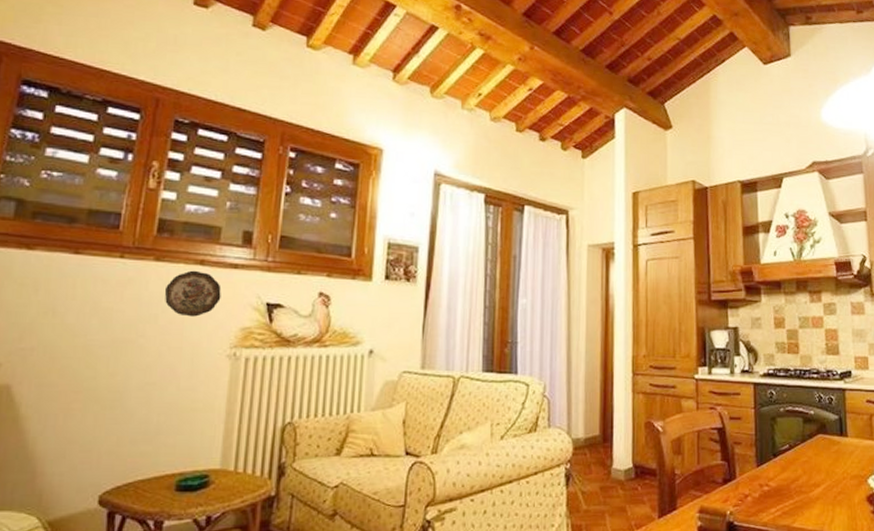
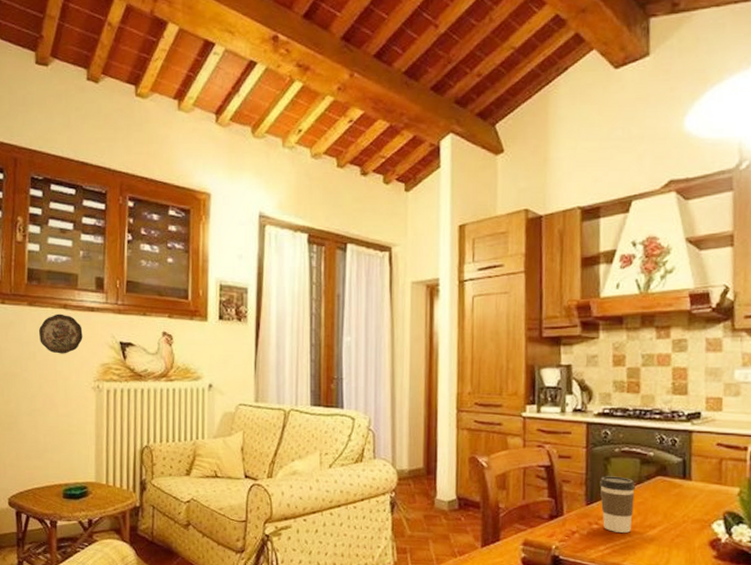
coffee cup: none [767,436,800,493] -> present [599,476,635,533]

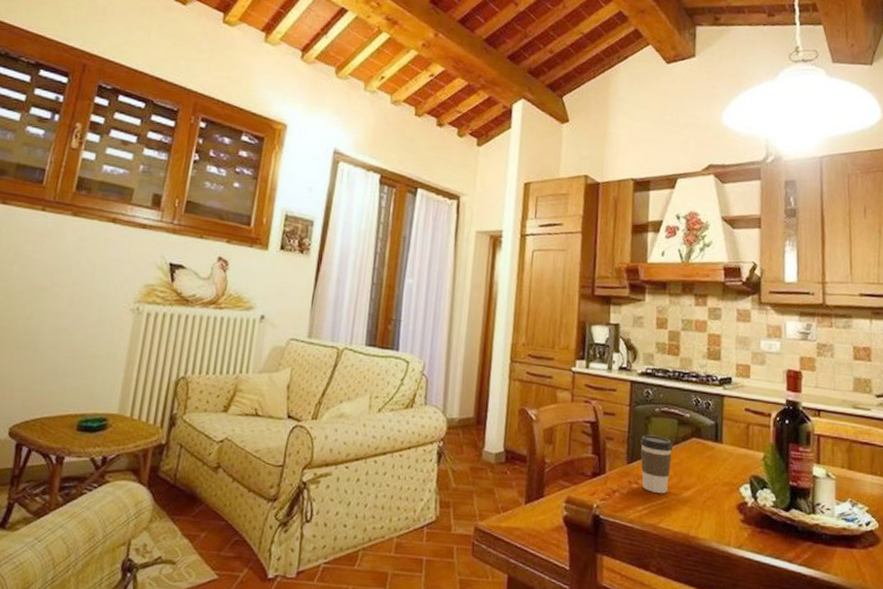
decorative plate: present [38,313,83,354] -> none [79,227,130,271]

